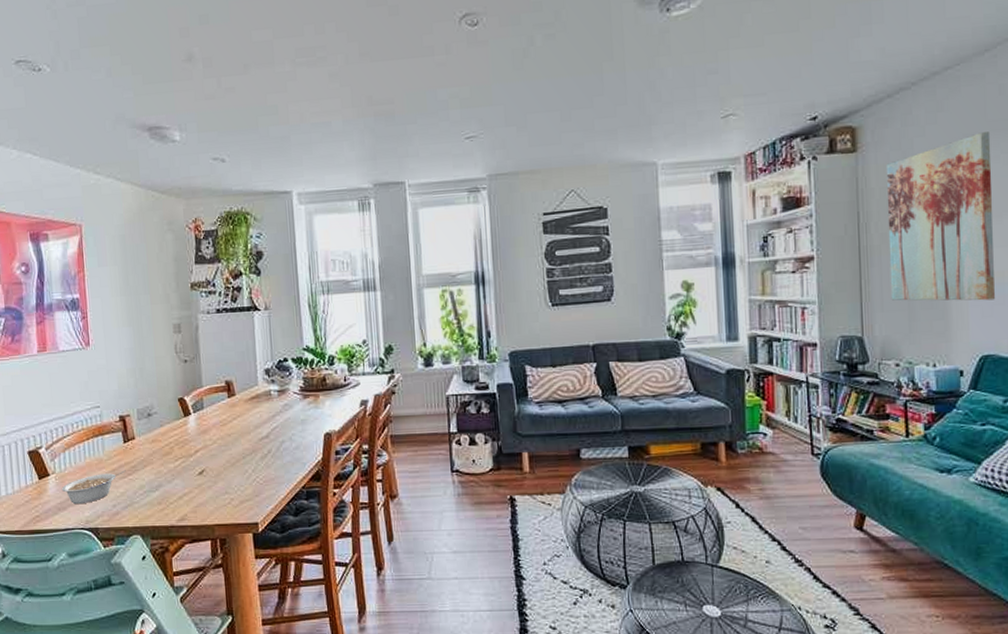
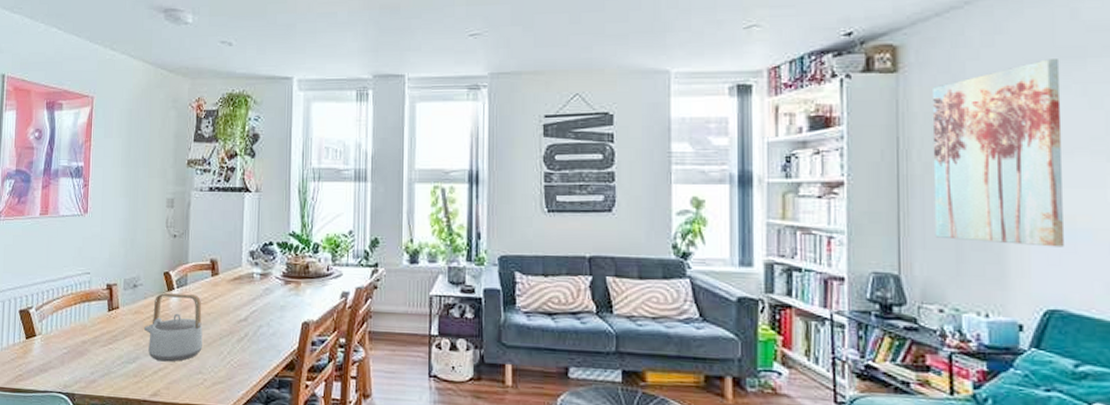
legume: present [61,470,126,505] -> none [45,338,107,368]
teapot: none [164,417,226,487] -> present [144,292,203,362]

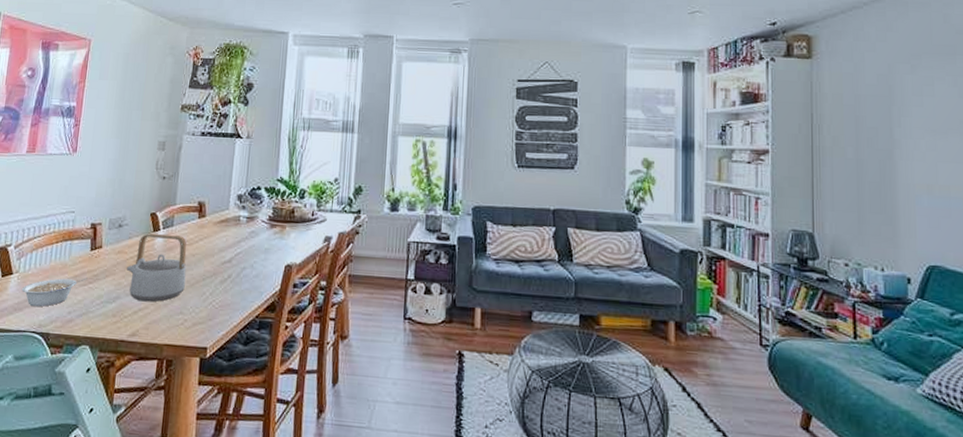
legume: none [45,338,107,368] -> present [21,278,88,307]
wall art: present [931,59,1065,247] -> none [838,54,942,213]

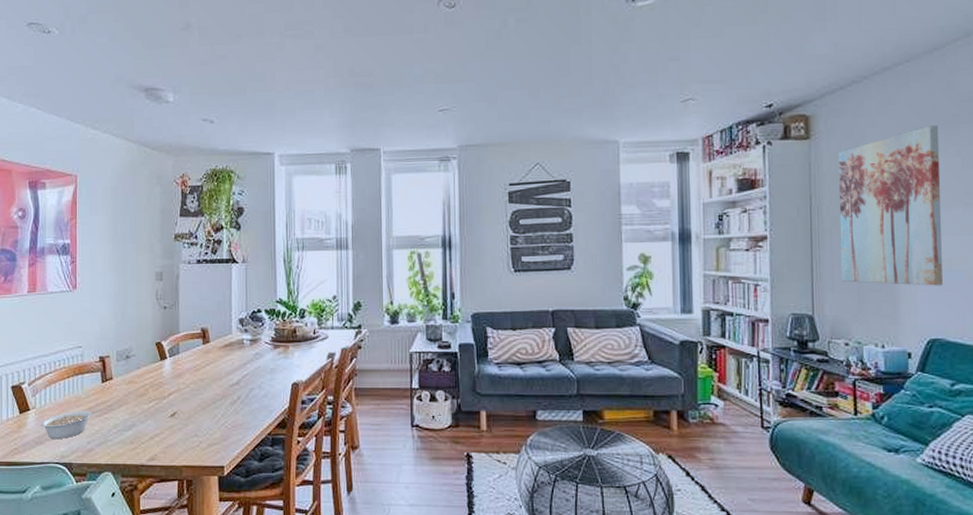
teapot: present [127,233,187,302] -> none [139,361,197,427]
wall art: none [838,54,942,213] -> present [837,125,943,286]

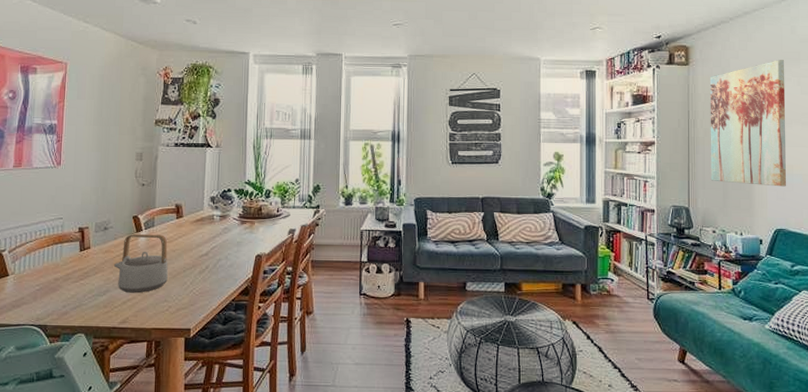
legume: present [40,409,102,440] -> none [18,275,79,303]
teapot: none [139,361,197,427] -> present [114,233,168,293]

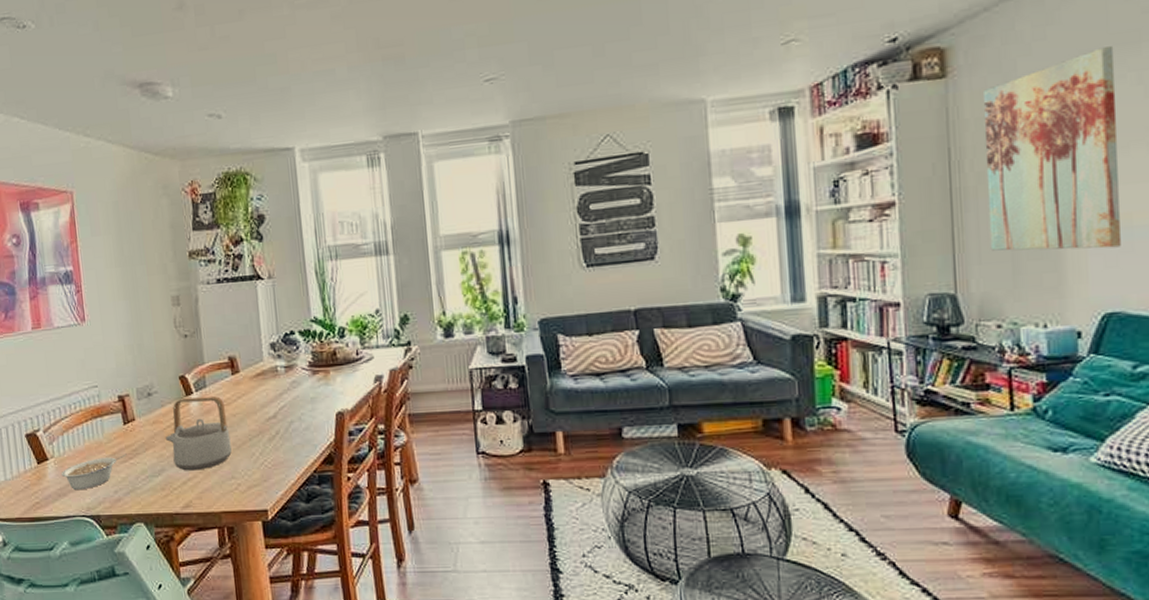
legume: none [18,275,79,303] -> present [61,454,127,491]

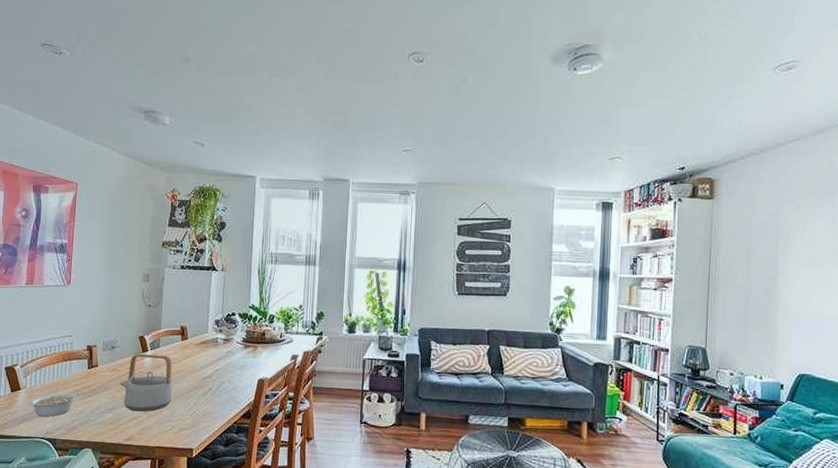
wall art: present [982,46,1121,251] -> none [731,195,819,330]

